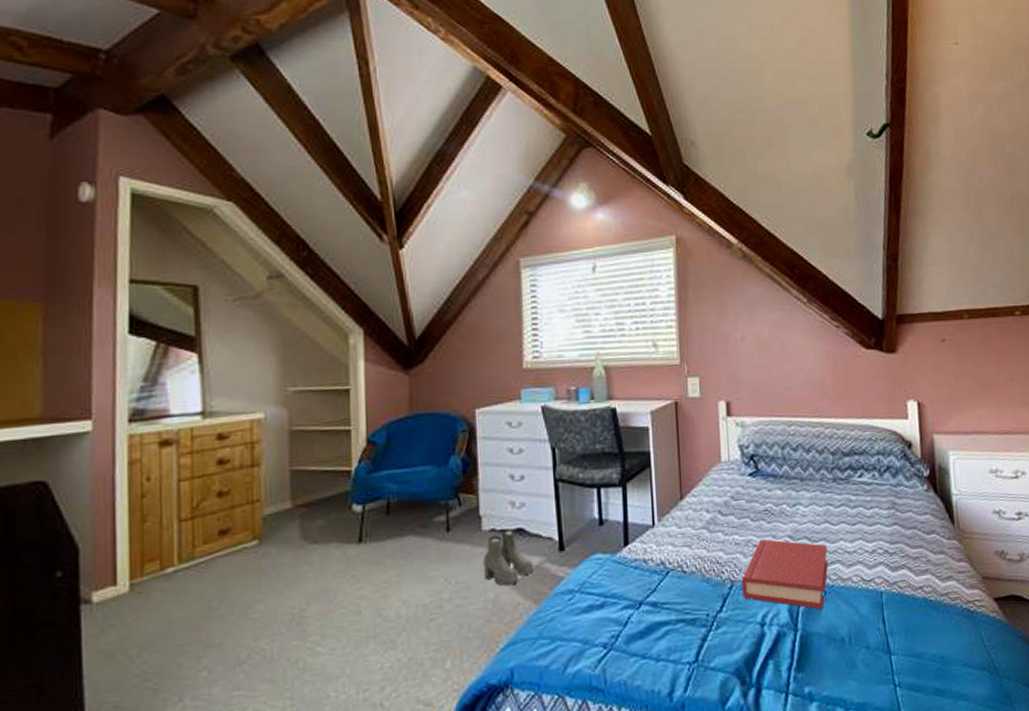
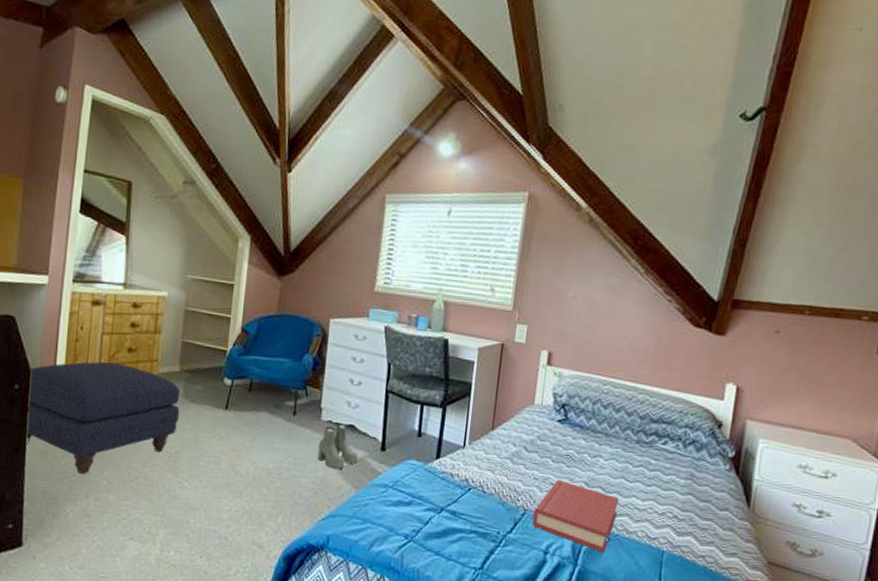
ottoman: none [76,513,299,670] -> present [27,361,181,474]

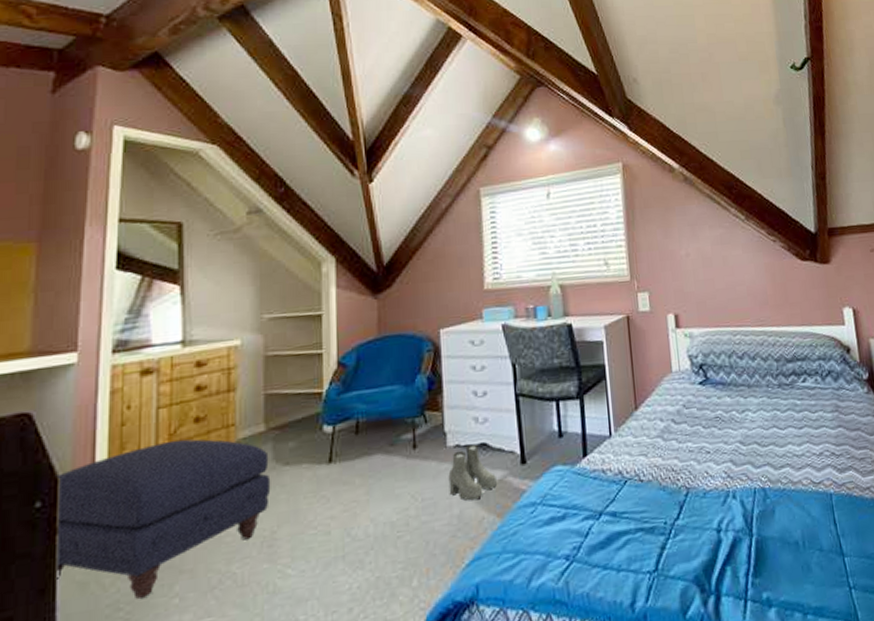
hardback book: present [532,480,619,553] -> none [696,445,779,514]

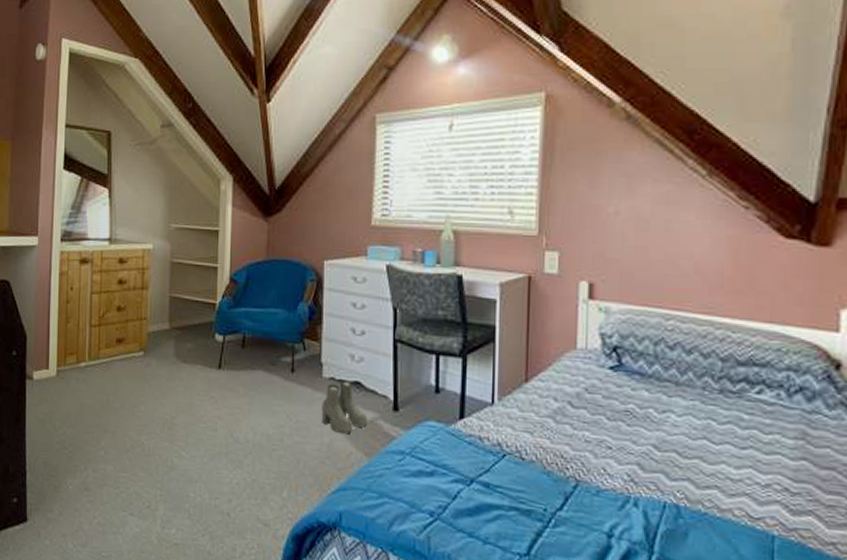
ottoman: present [56,439,271,599] -> none [25,322,172,444]

